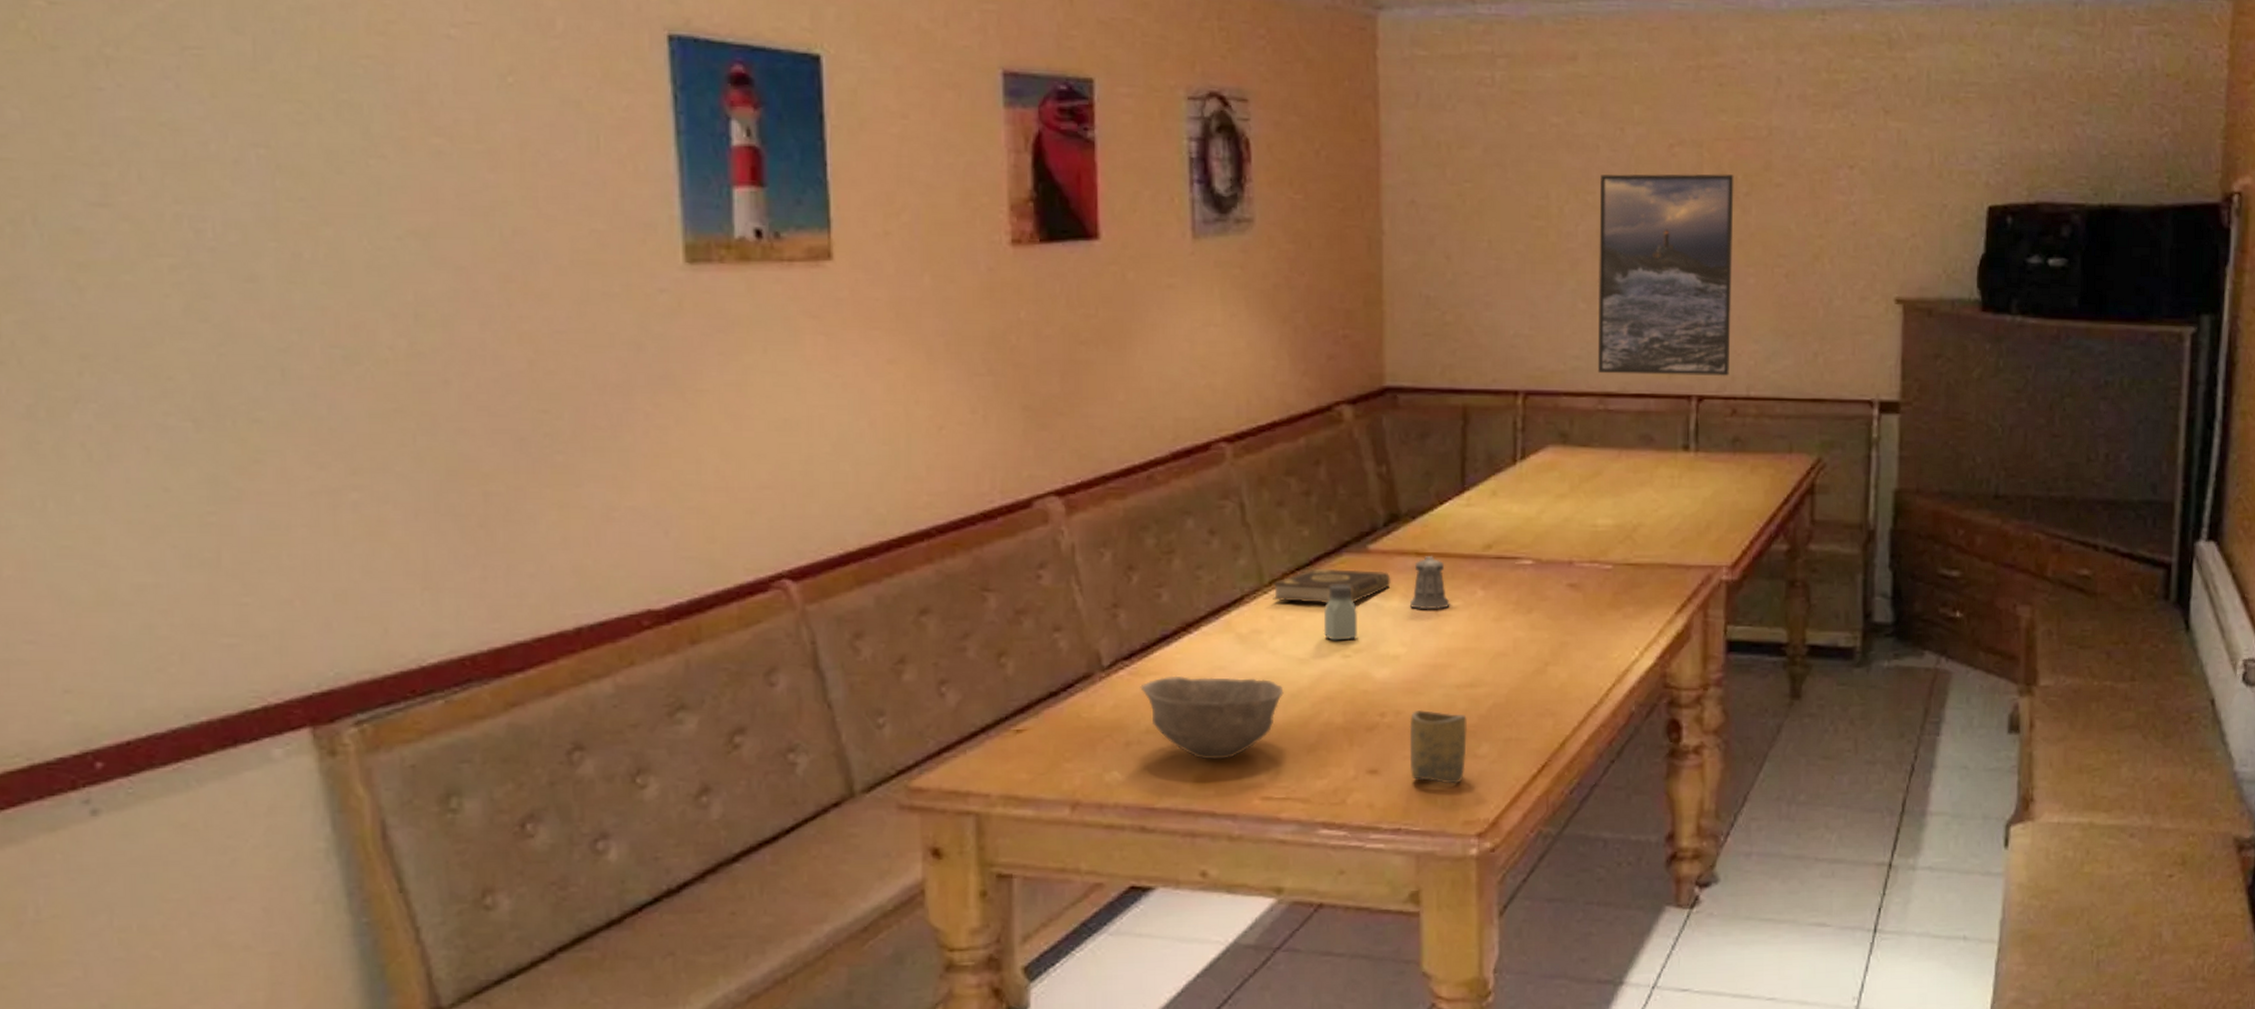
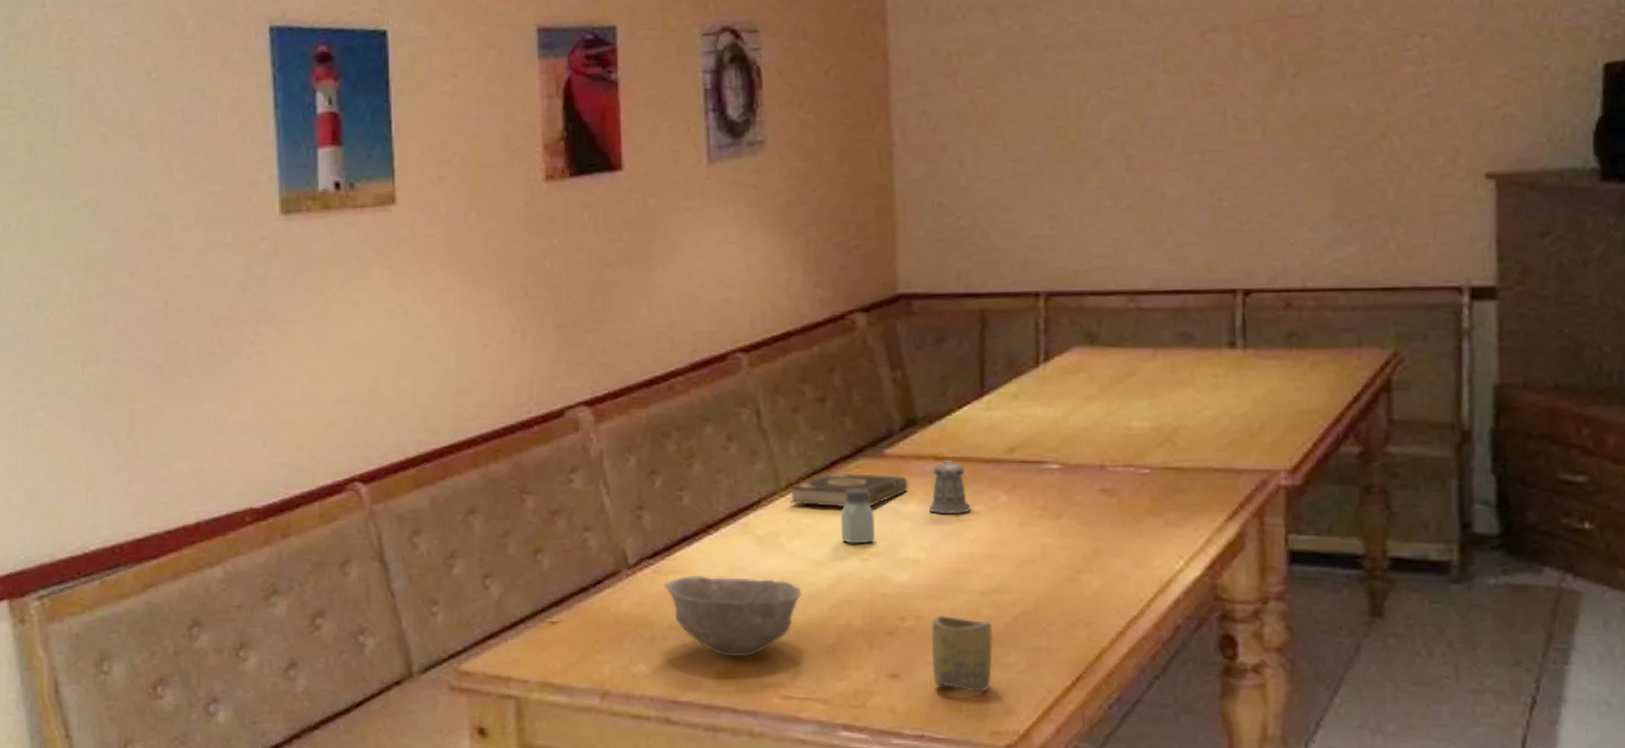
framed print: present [1597,174,1734,376] -> none [1124,56,1282,271]

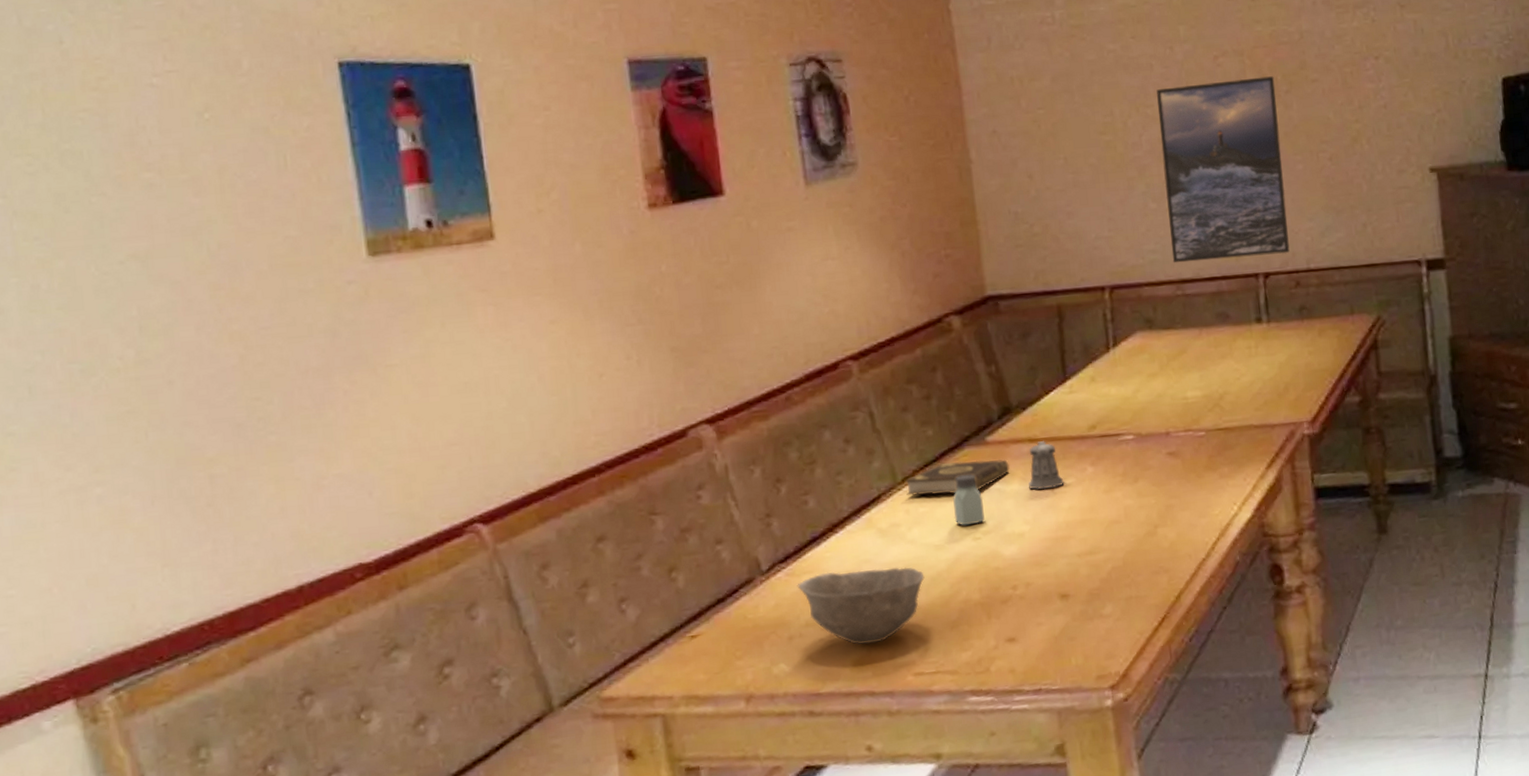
cup: present [931,615,993,692] -> none [1039,579,1094,644]
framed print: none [1124,56,1282,271] -> present [1156,76,1290,263]

